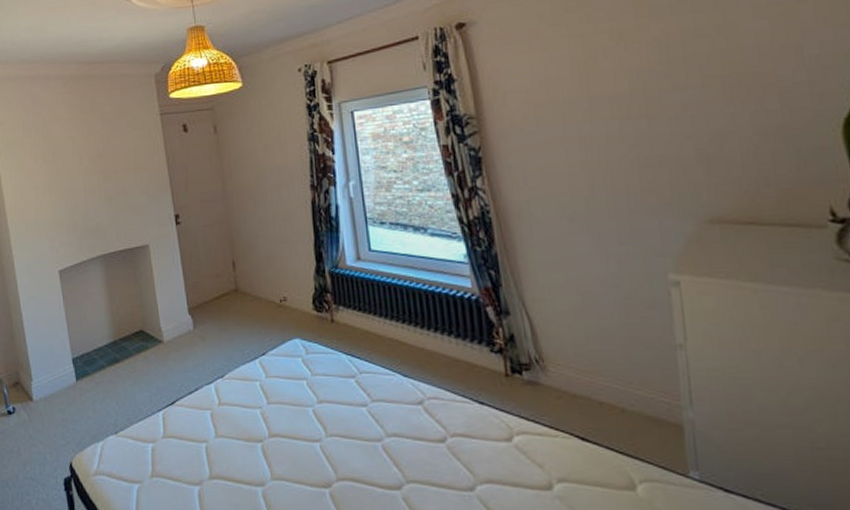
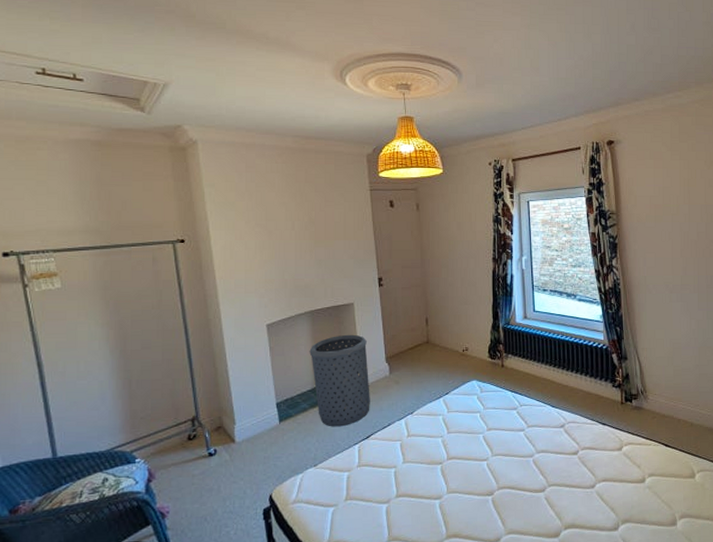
laundry basket: none [104,281,174,389] -> present [309,334,370,427]

